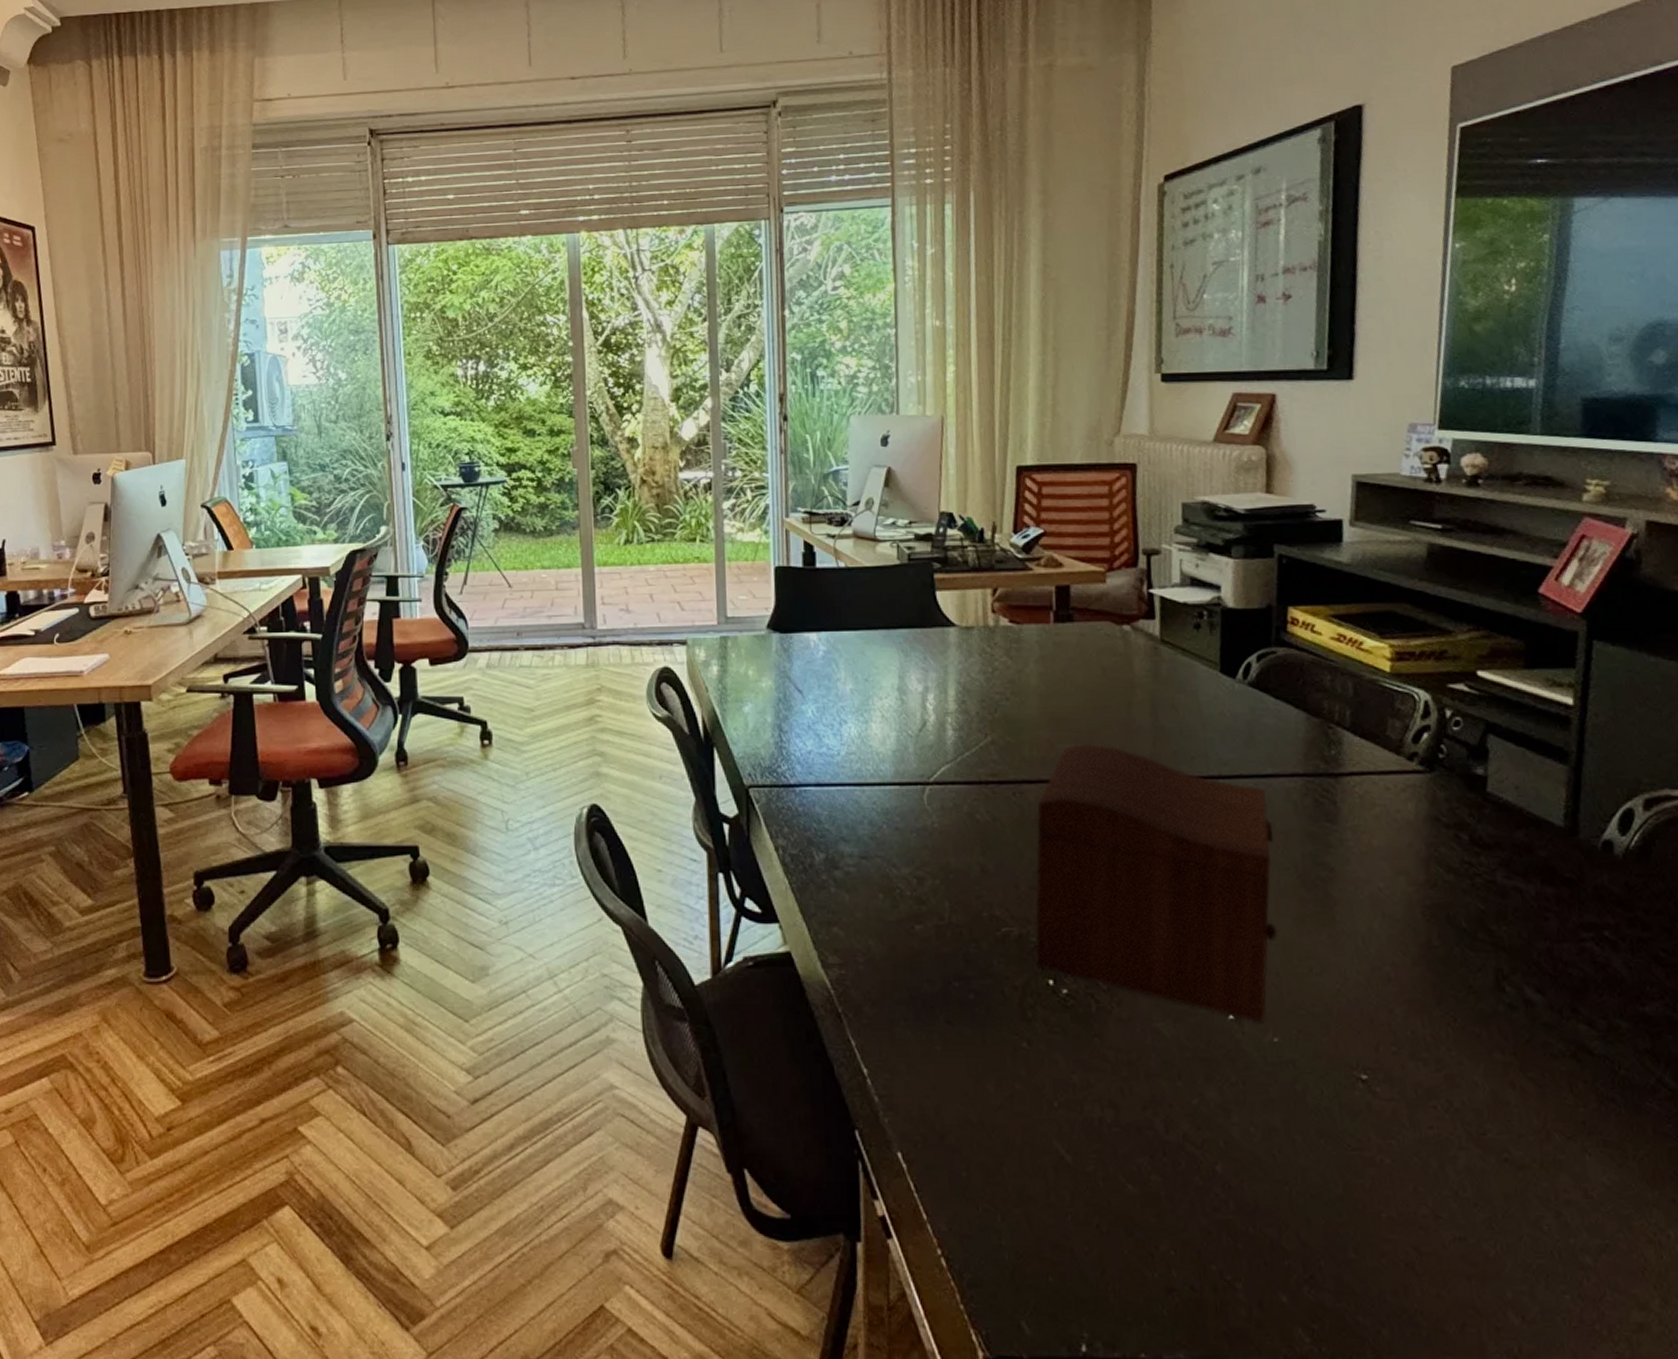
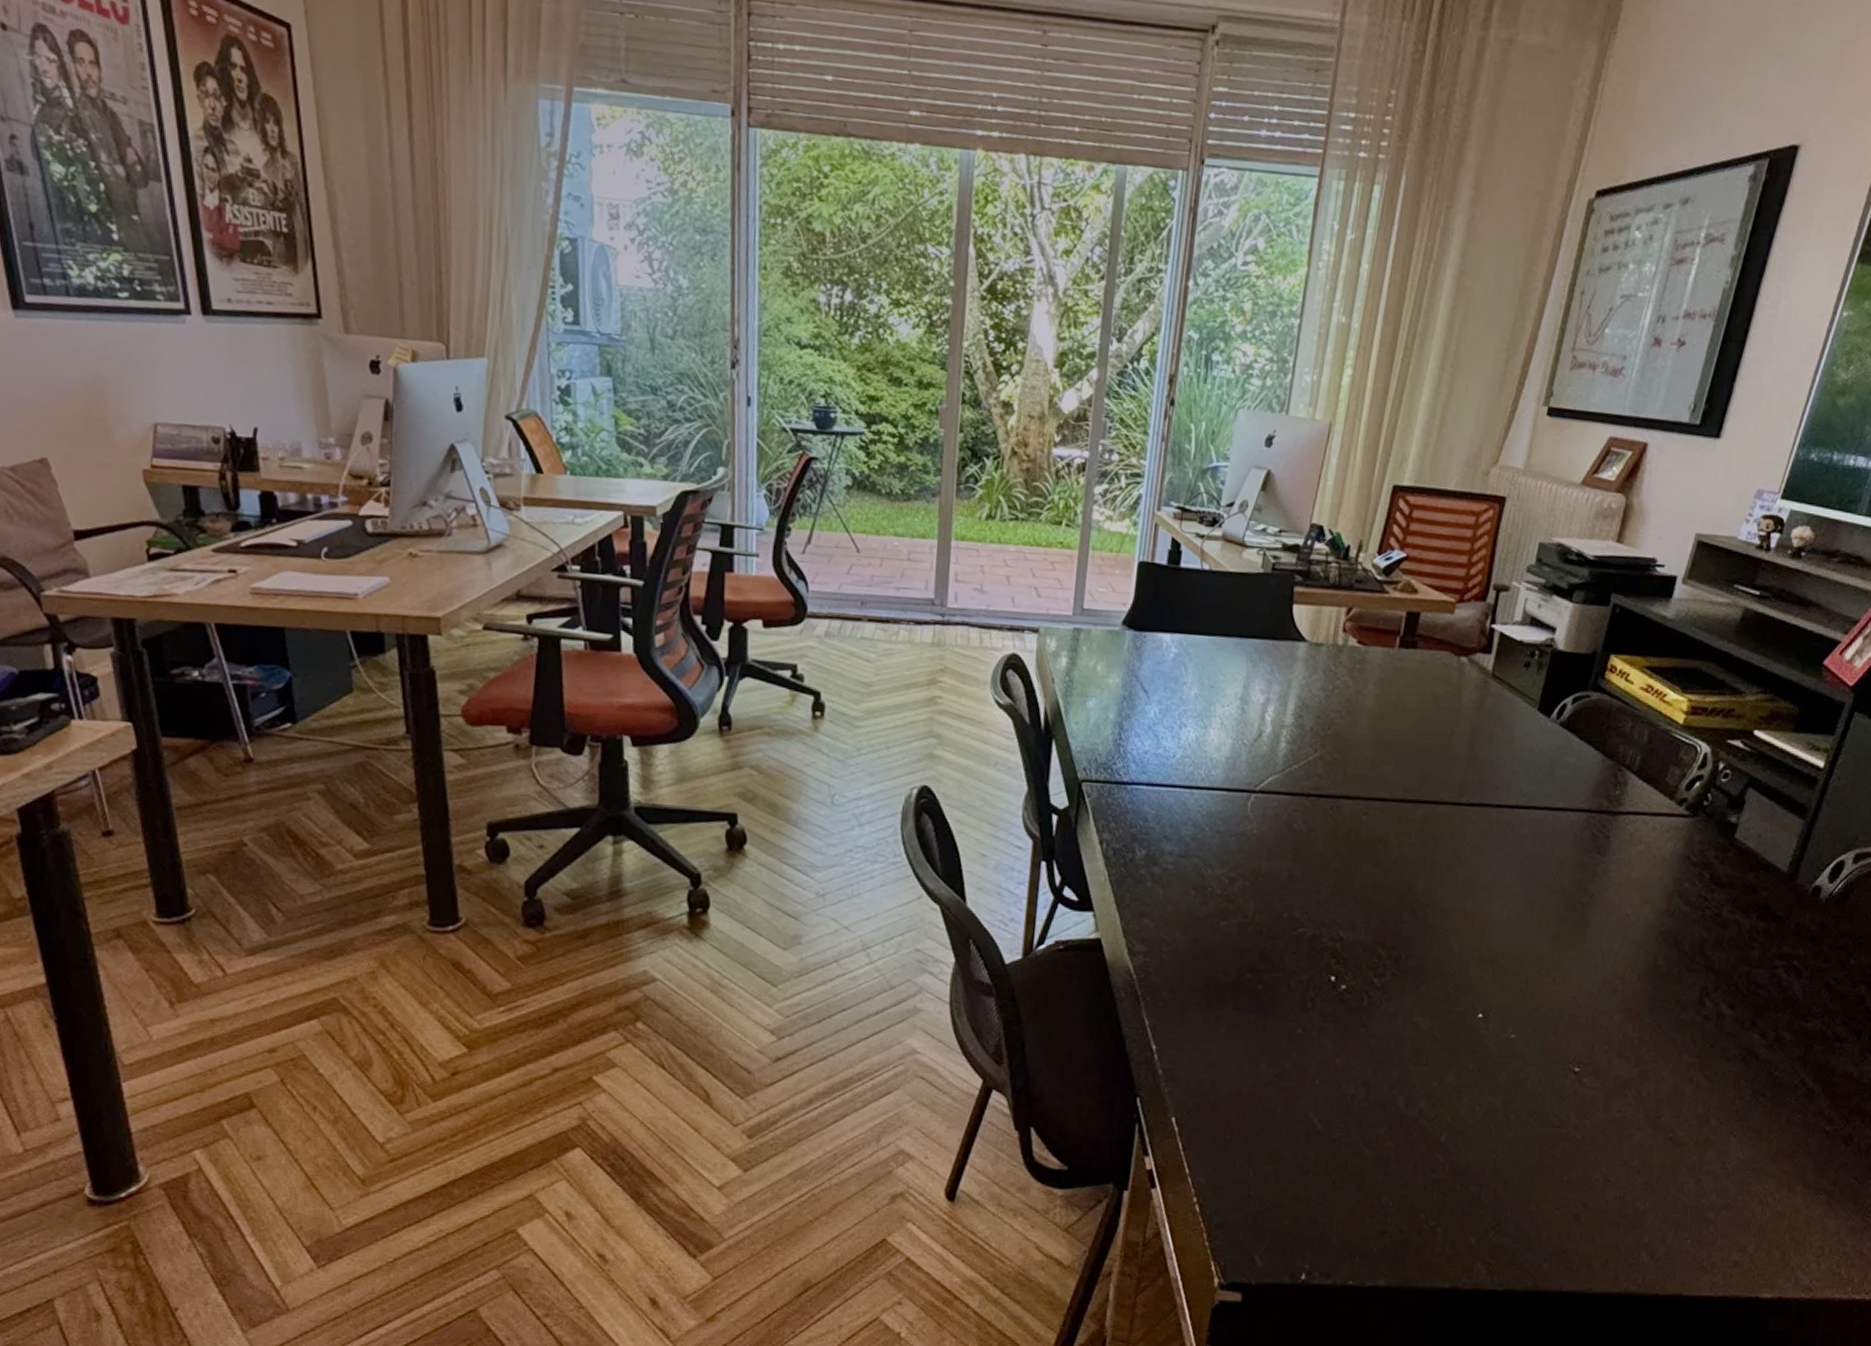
sewing box: present [1035,743,1278,1023] -> none [1322,765,1552,1022]

